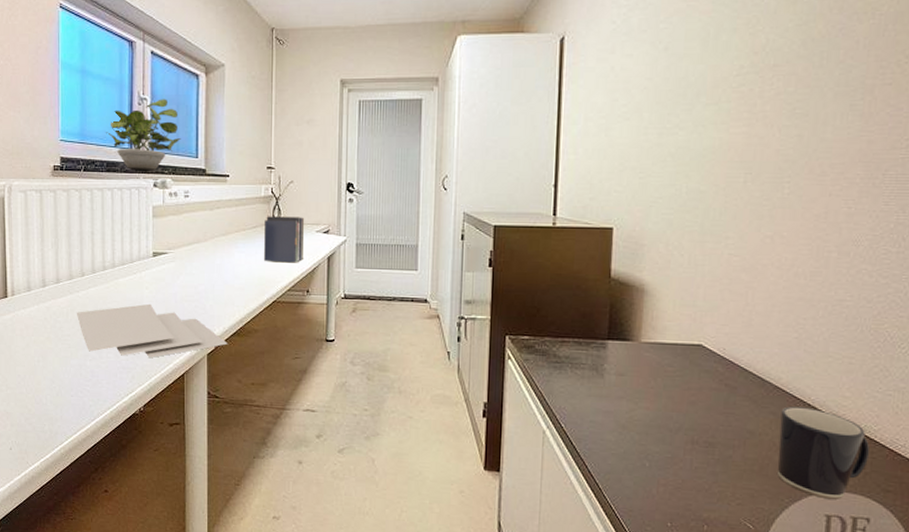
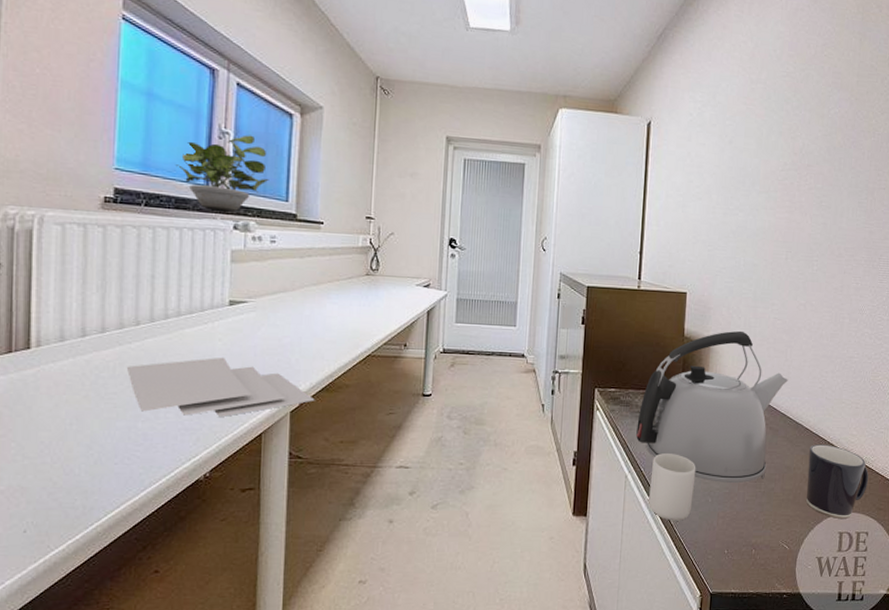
books: present [264,216,305,263] -> none [359,267,405,316]
kettle: none [555,270,751,447] -> present [636,330,789,483]
cup: none [571,409,629,485] -> present [649,453,696,521]

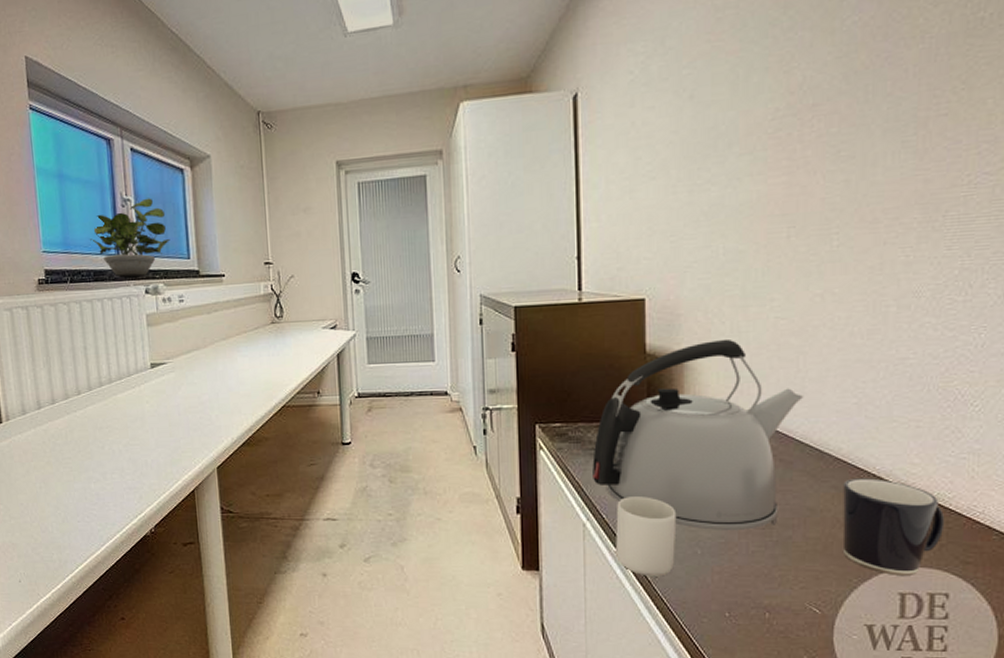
papers: present [126,357,315,418] -> none [75,418,238,476]

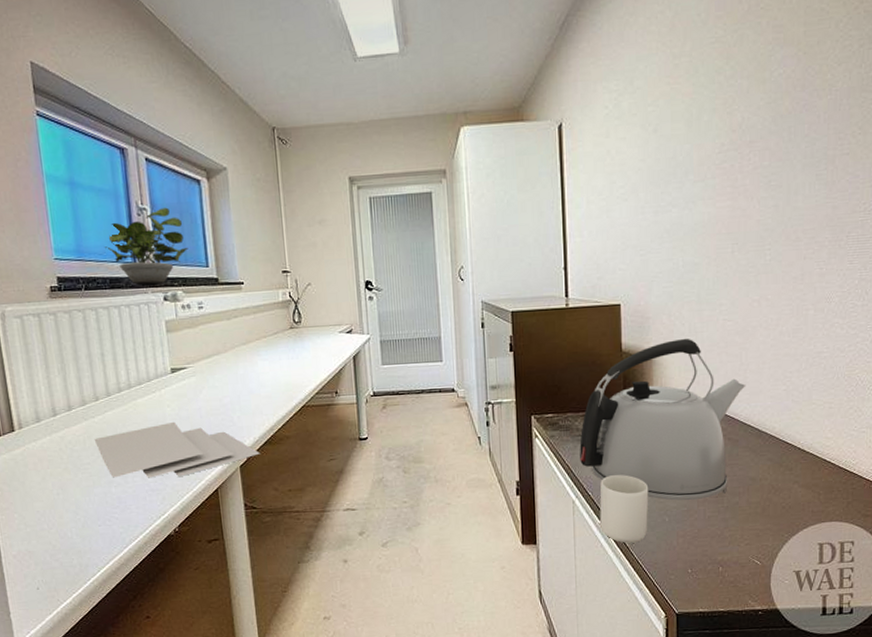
papers: none [75,418,238,476] -> present [94,421,260,478]
mug: present [842,478,945,575] -> none [776,451,851,529]

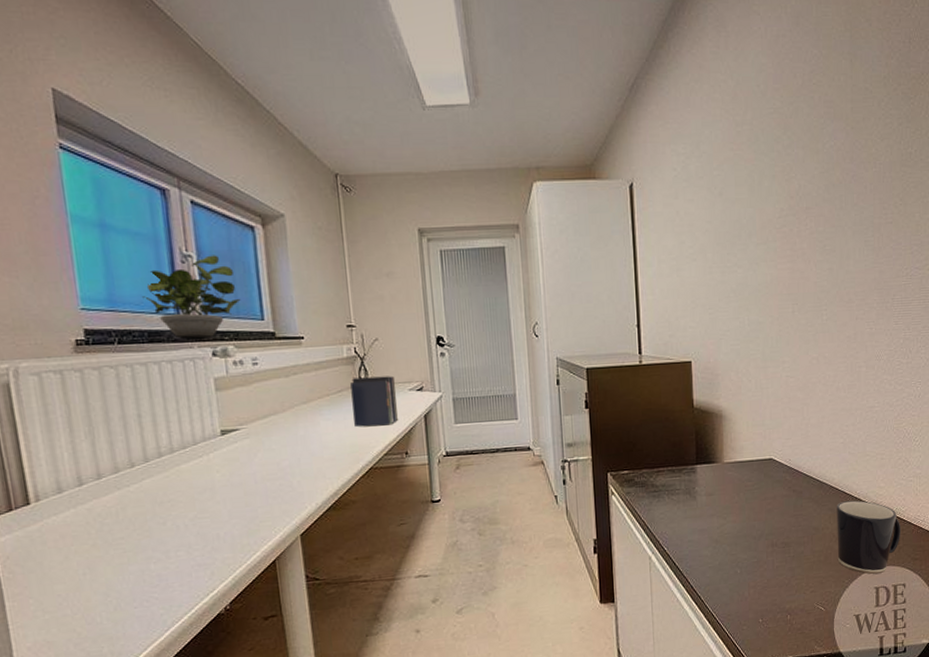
papers: present [94,421,260,478] -> none [128,488,323,553]
books: none [285,319,329,367] -> present [350,376,398,427]
kettle: present [579,338,746,501] -> none [655,394,808,552]
cup: present [600,475,649,543] -> none [675,529,722,597]
mug: none [776,451,851,529] -> present [836,500,901,574]

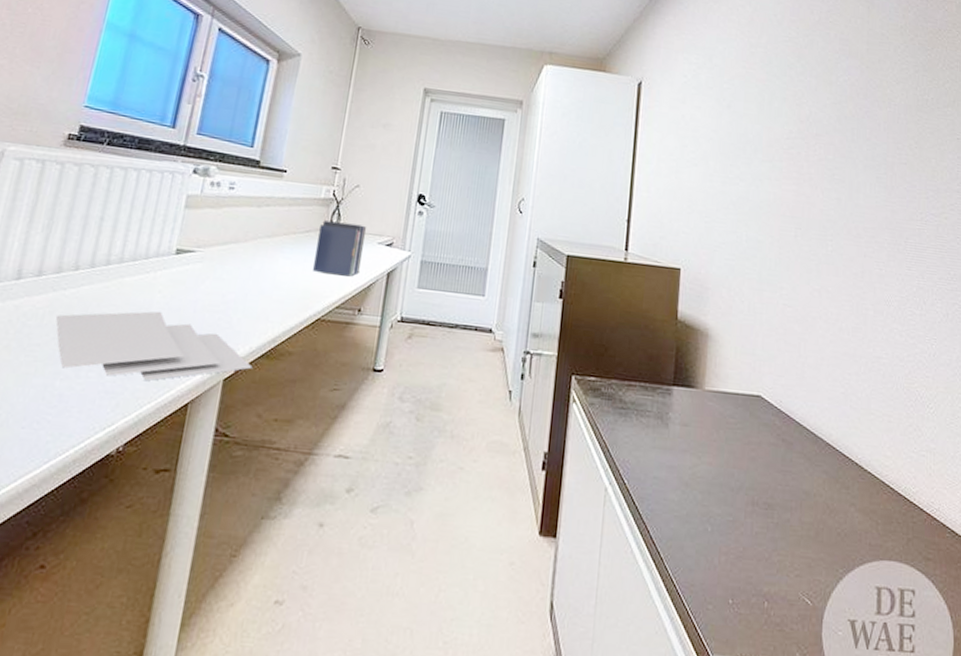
papers: none [128,488,323,553] -> present [55,311,253,382]
potted plant: present [143,255,241,341] -> none [145,78,238,156]
mug: present [836,500,901,574] -> none [831,465,911,569]

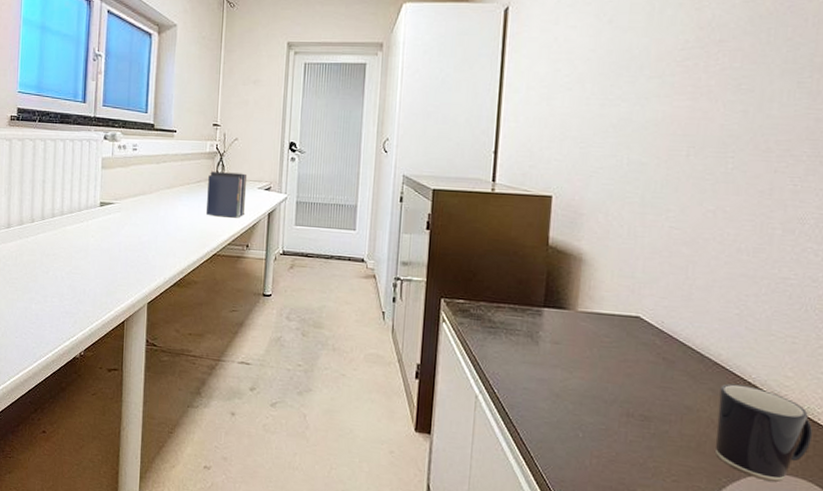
papers: present [55,311,253,382] -> none [24,251,168,305]
mug: none [831,465,911,569] -> present [714,383,813,482]

